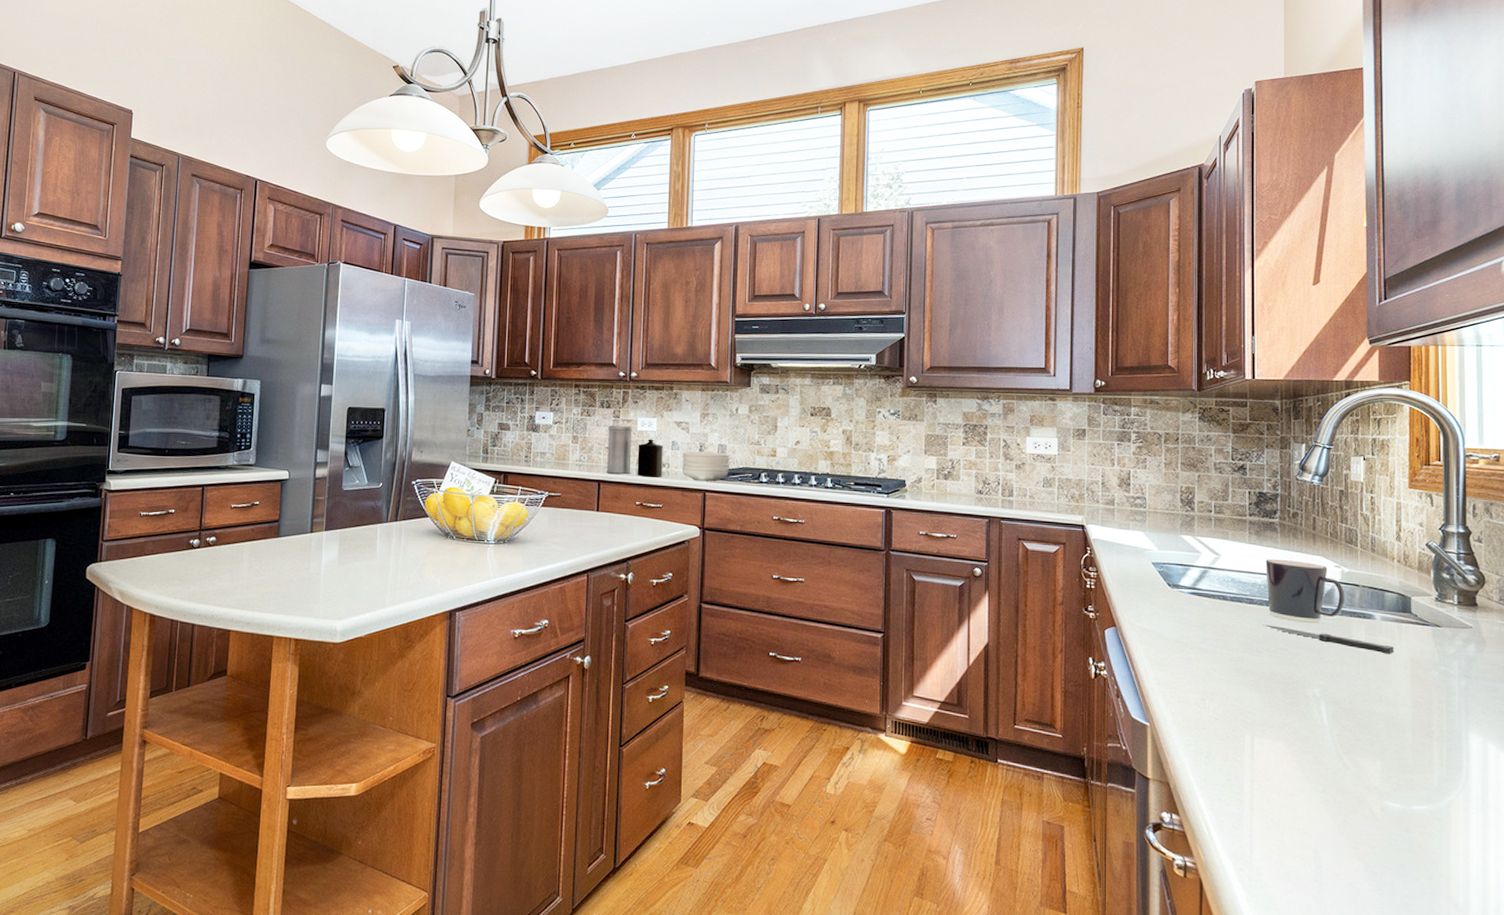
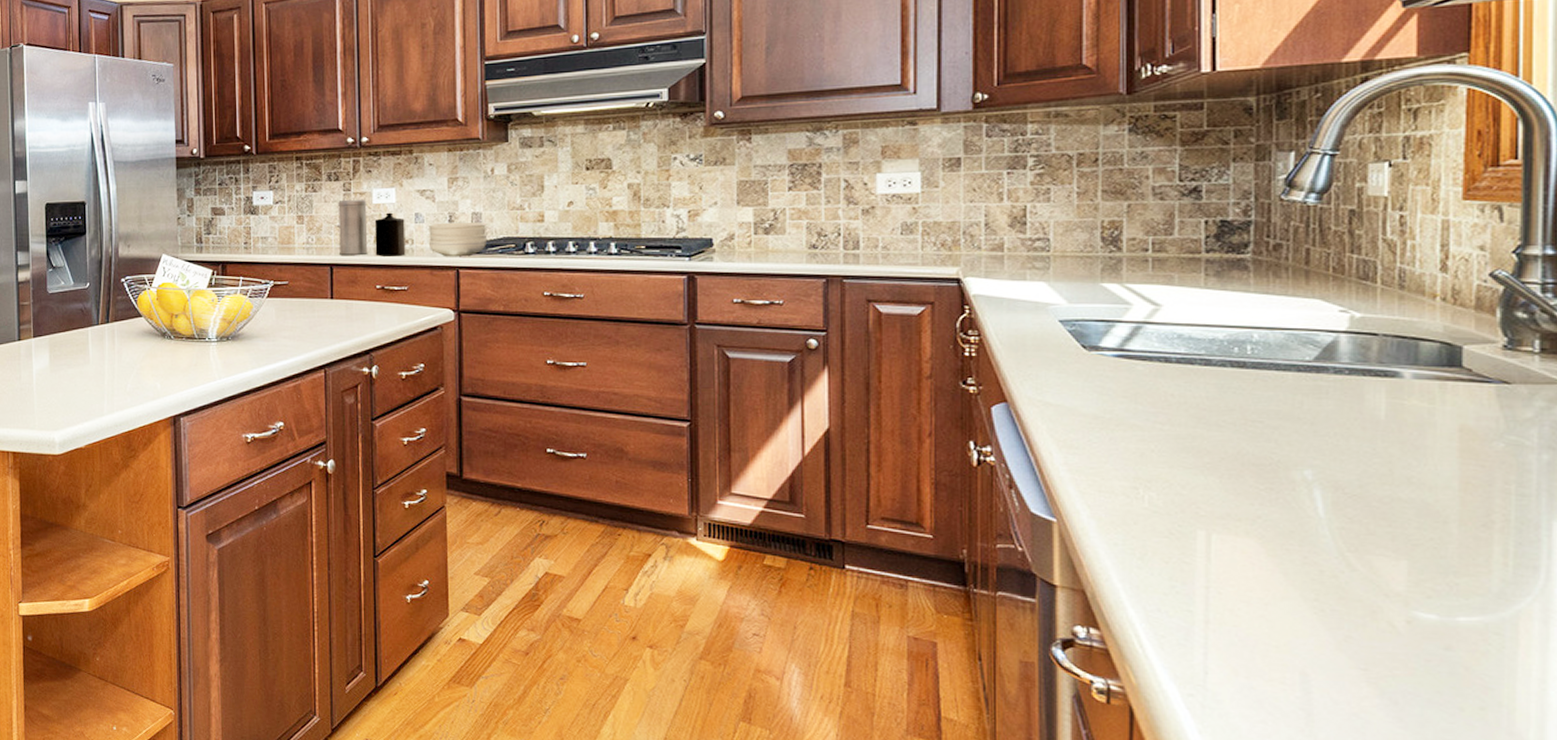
knife: present [1263,624,1394,654] -> none [1225,391,1432,423]
mug: present [1265,558,1346,623] -> none [1230,306,1356,386]

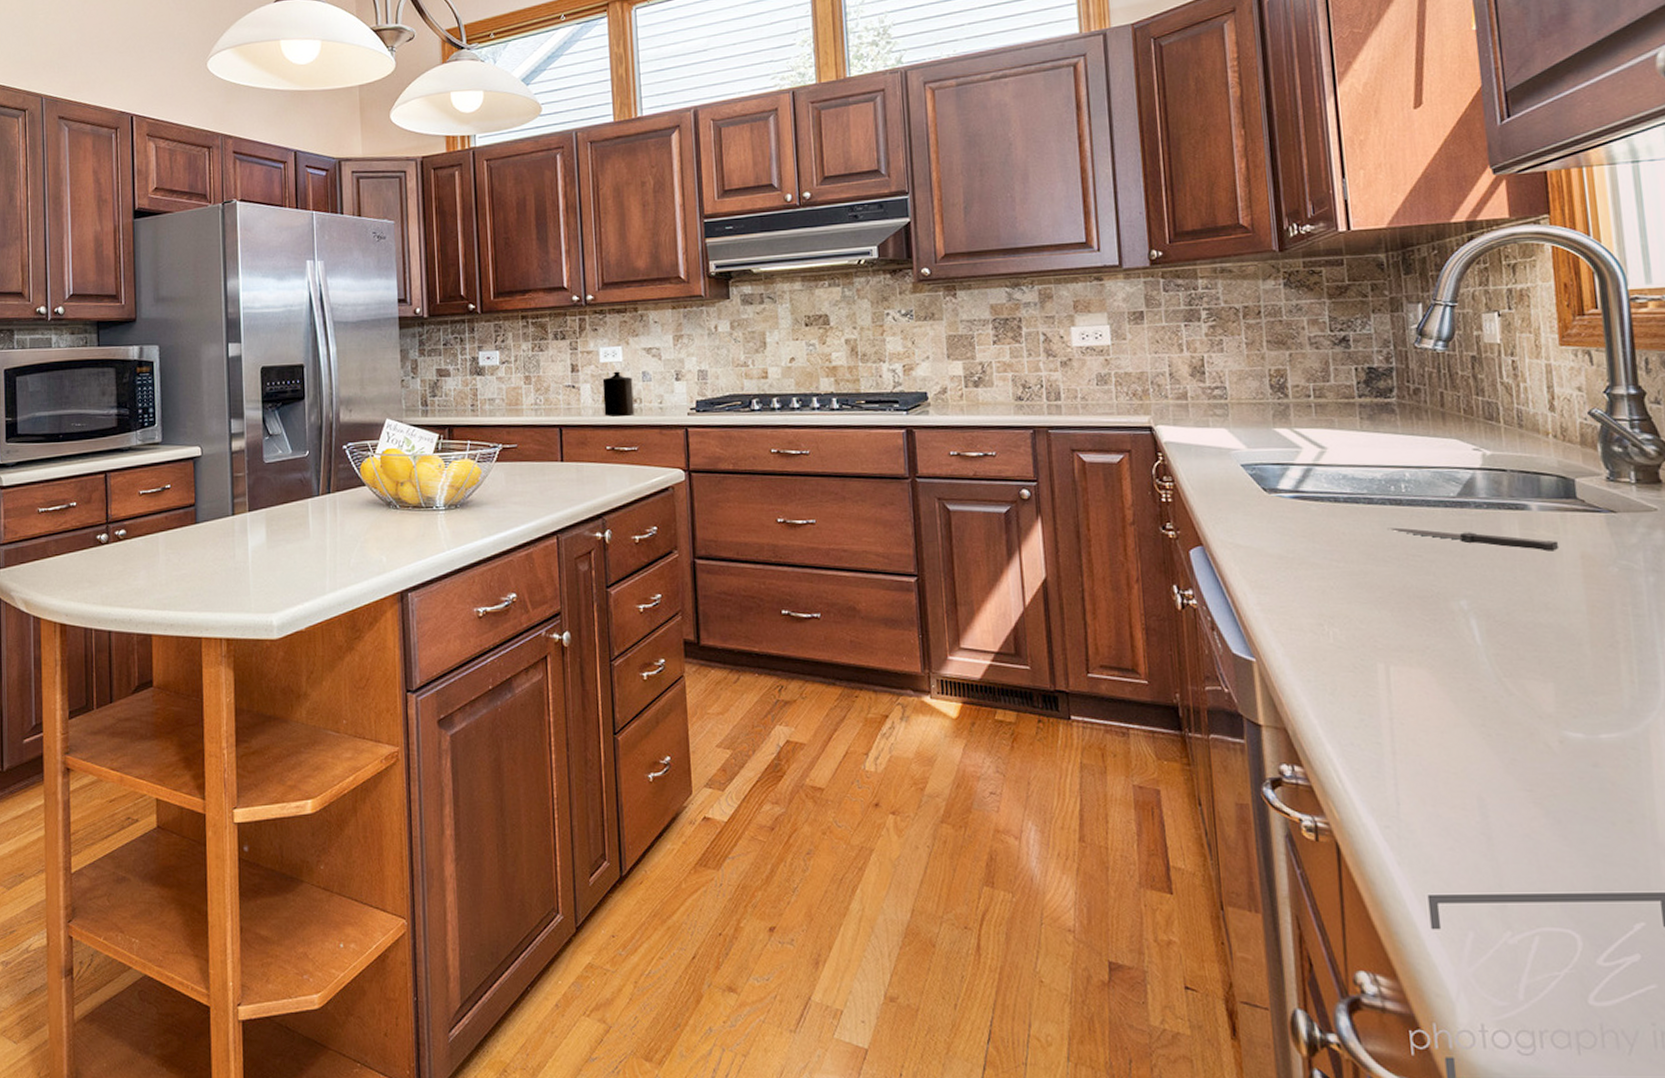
canister: present [338,199,368,256] -> none [565,358,597,417]
bowl: present [427,221,488,257] -> none [655,379,715,416]
knife: none [1225,391,1432,423] -> present [1387,527,1558,552]

